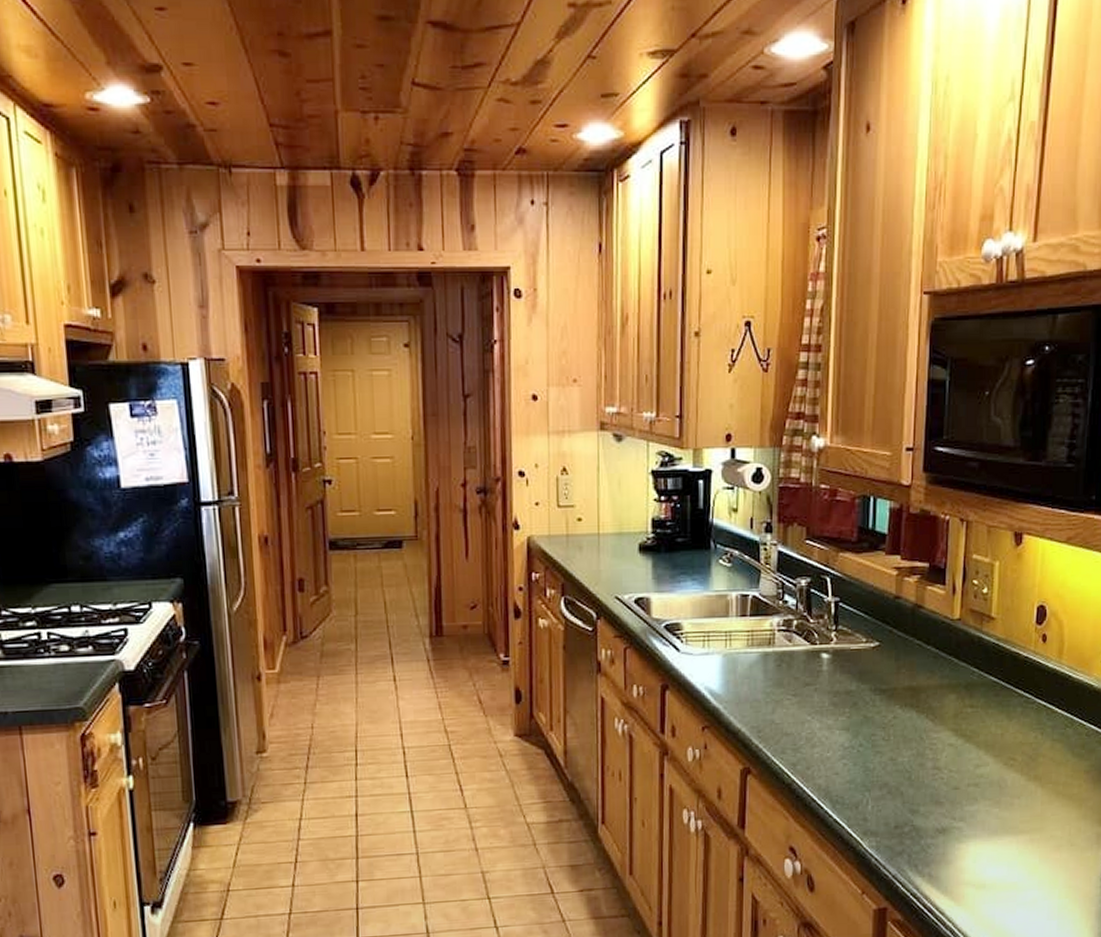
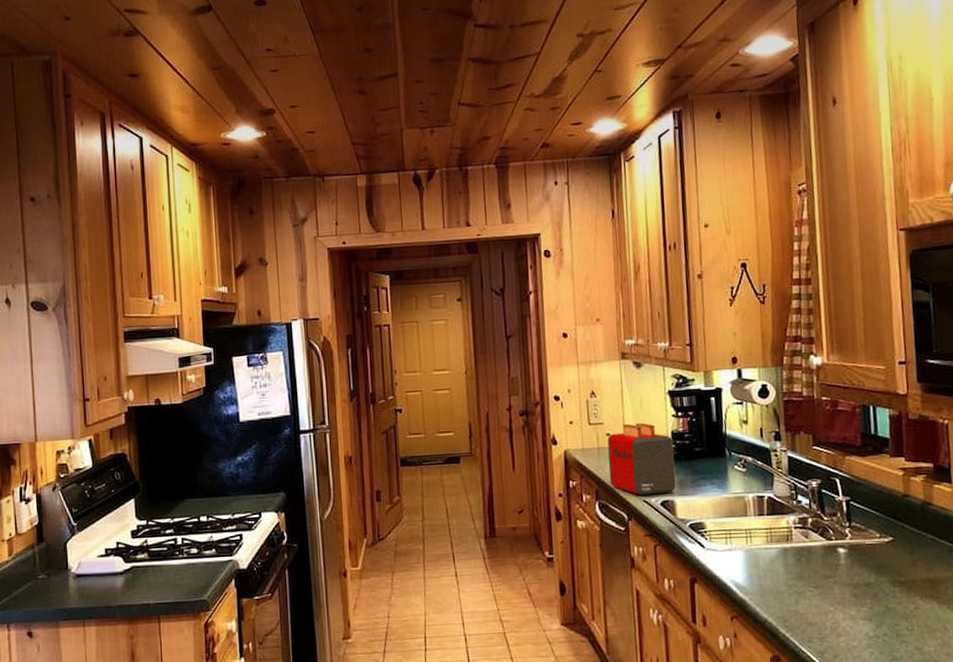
toaster: none [578,506,654,591] -> present [607,422,676,496]

